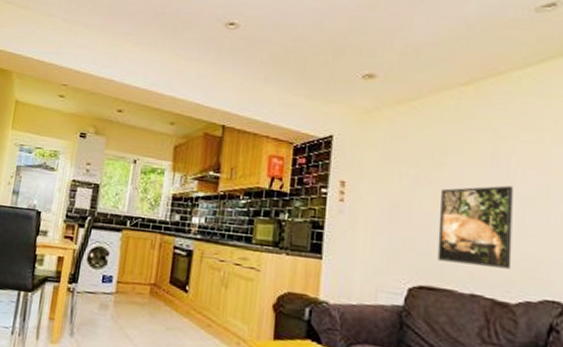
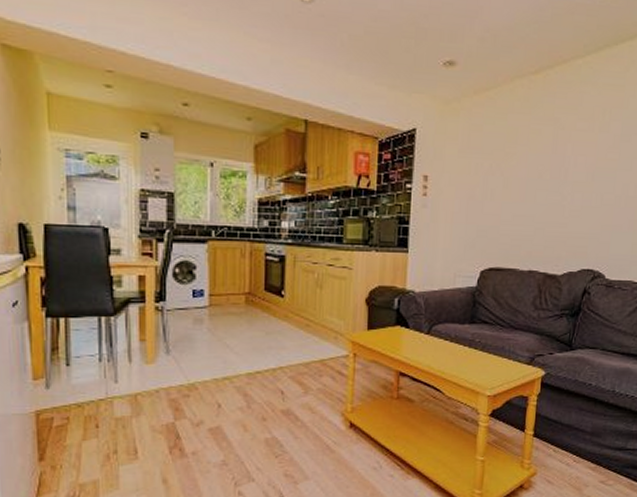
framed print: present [437,185,513,269] -> none [504,172,567,246]

